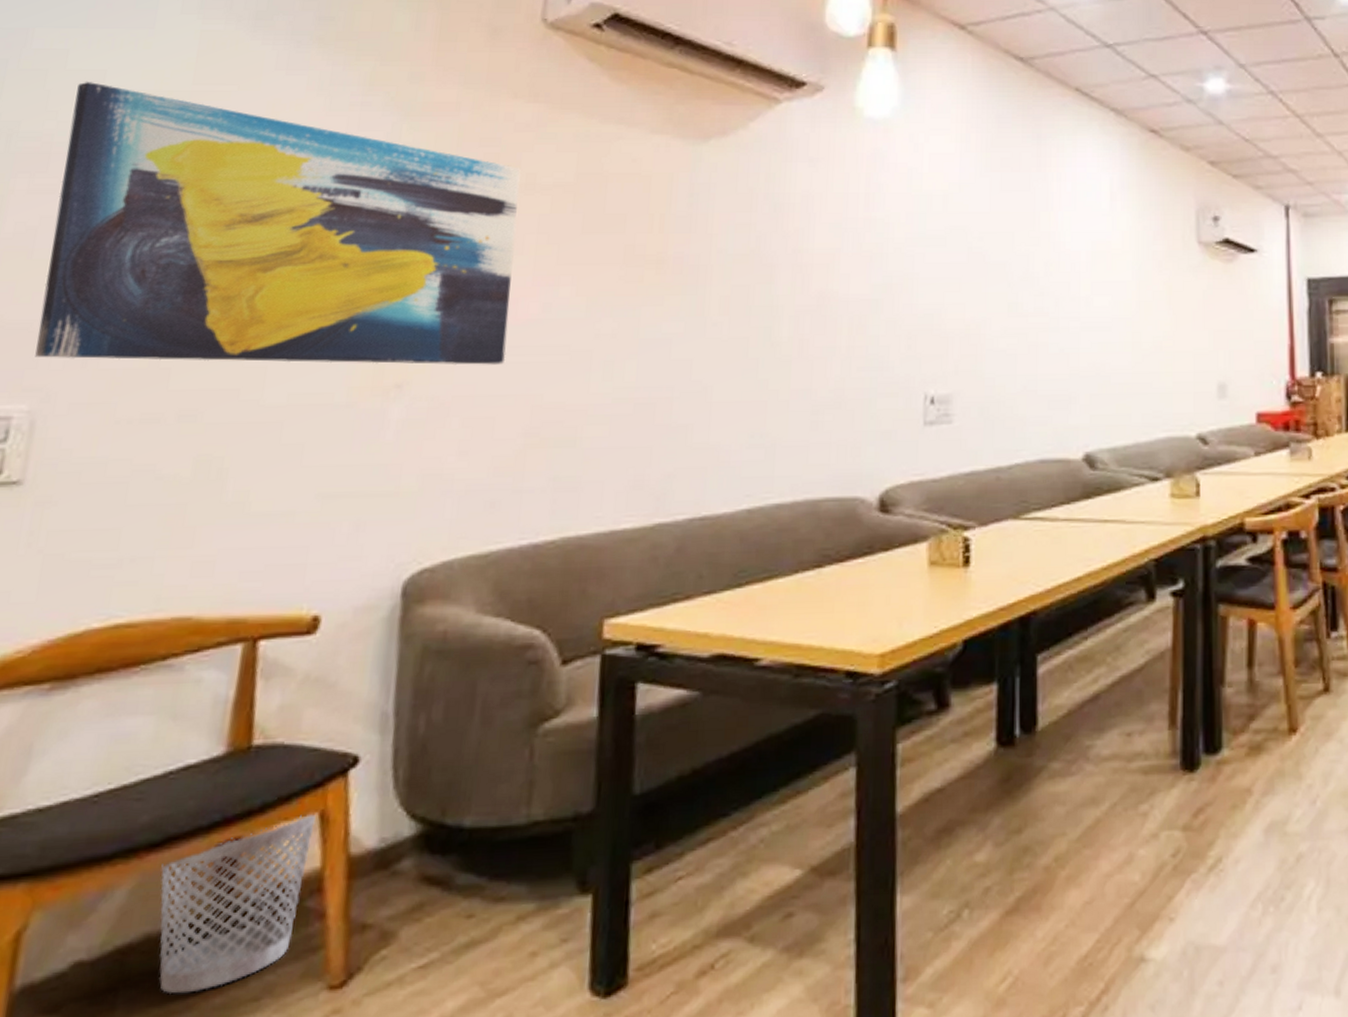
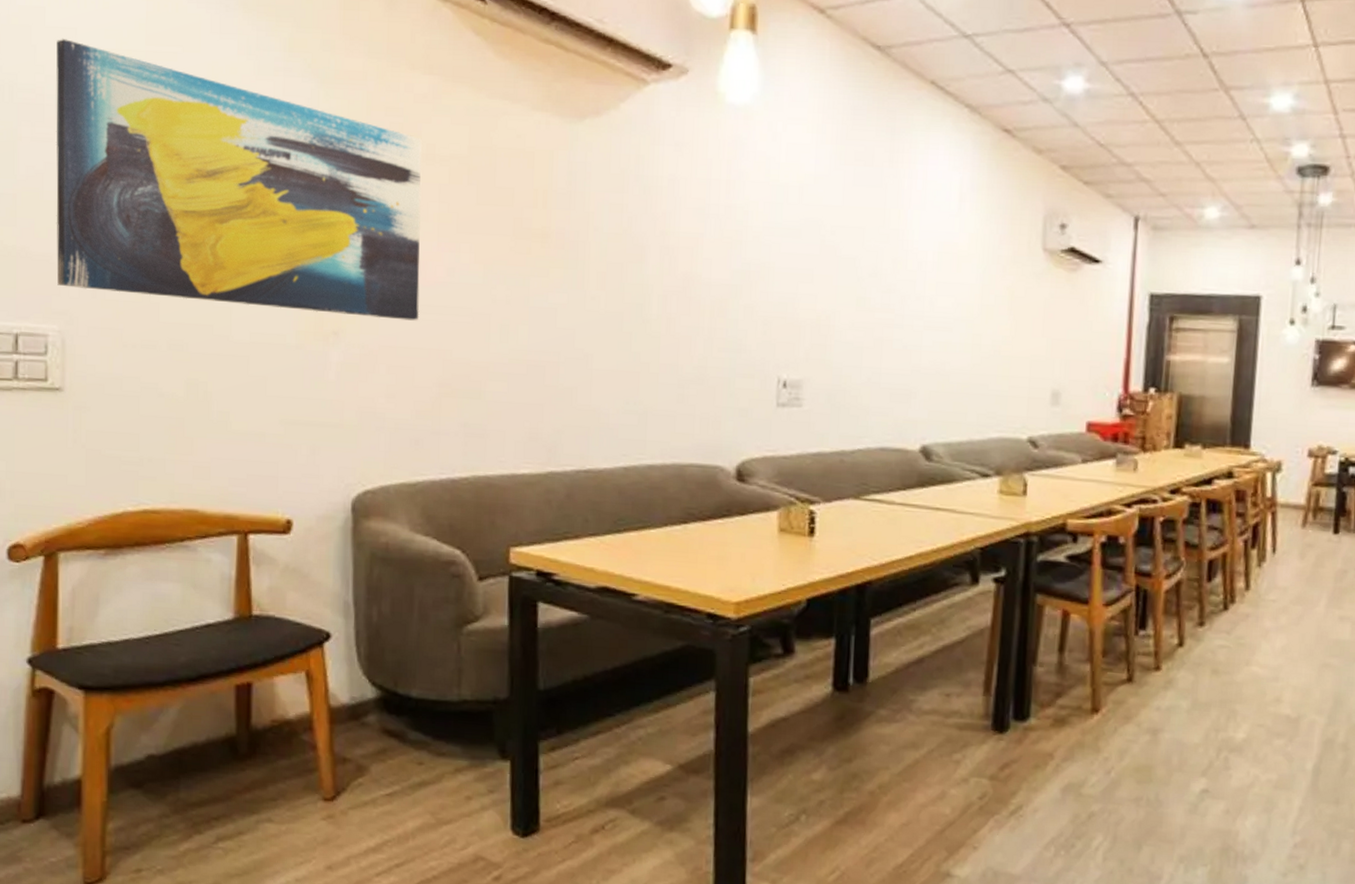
wastebasket: present [158,814,316,995] -> none [198,672,303,788]

